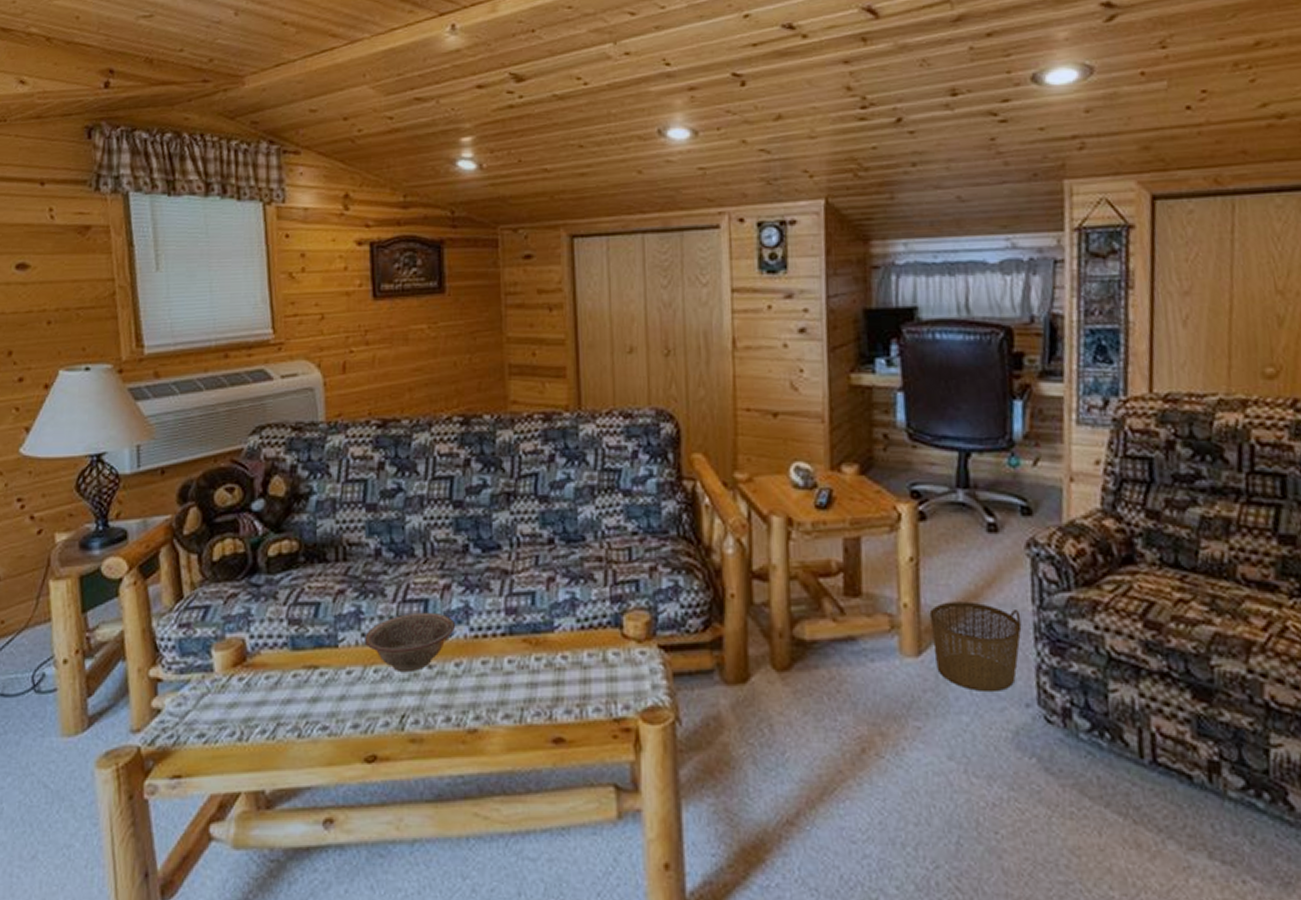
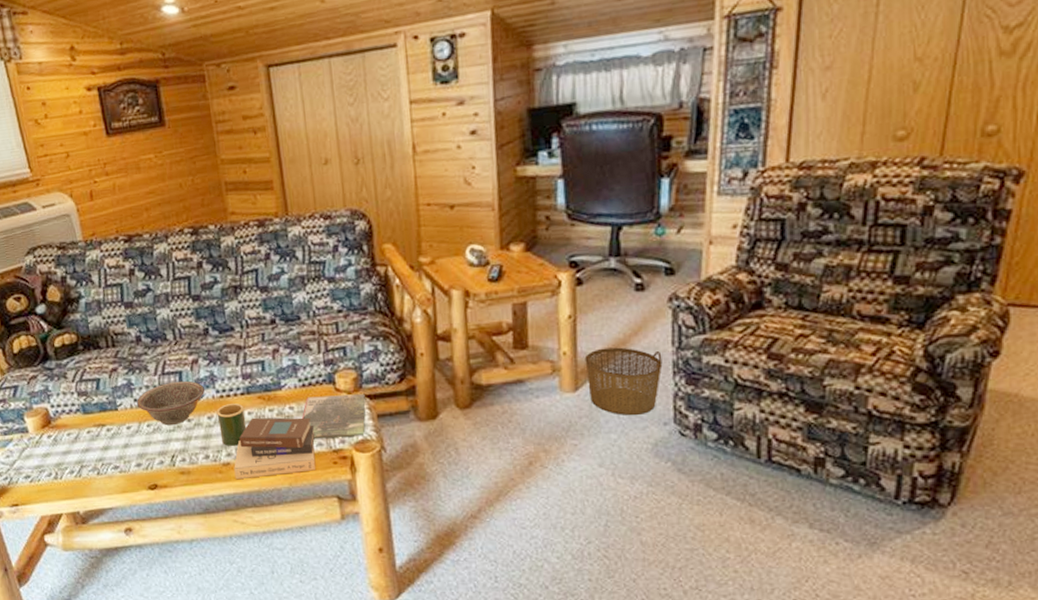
mug: none [467,647,504,706] -> present [216,403,247,446]
books: none [482,668,592,753] -> present [234,417,316,479]
magazine: none [577,643,659,701] -> present [302,394,366,438]

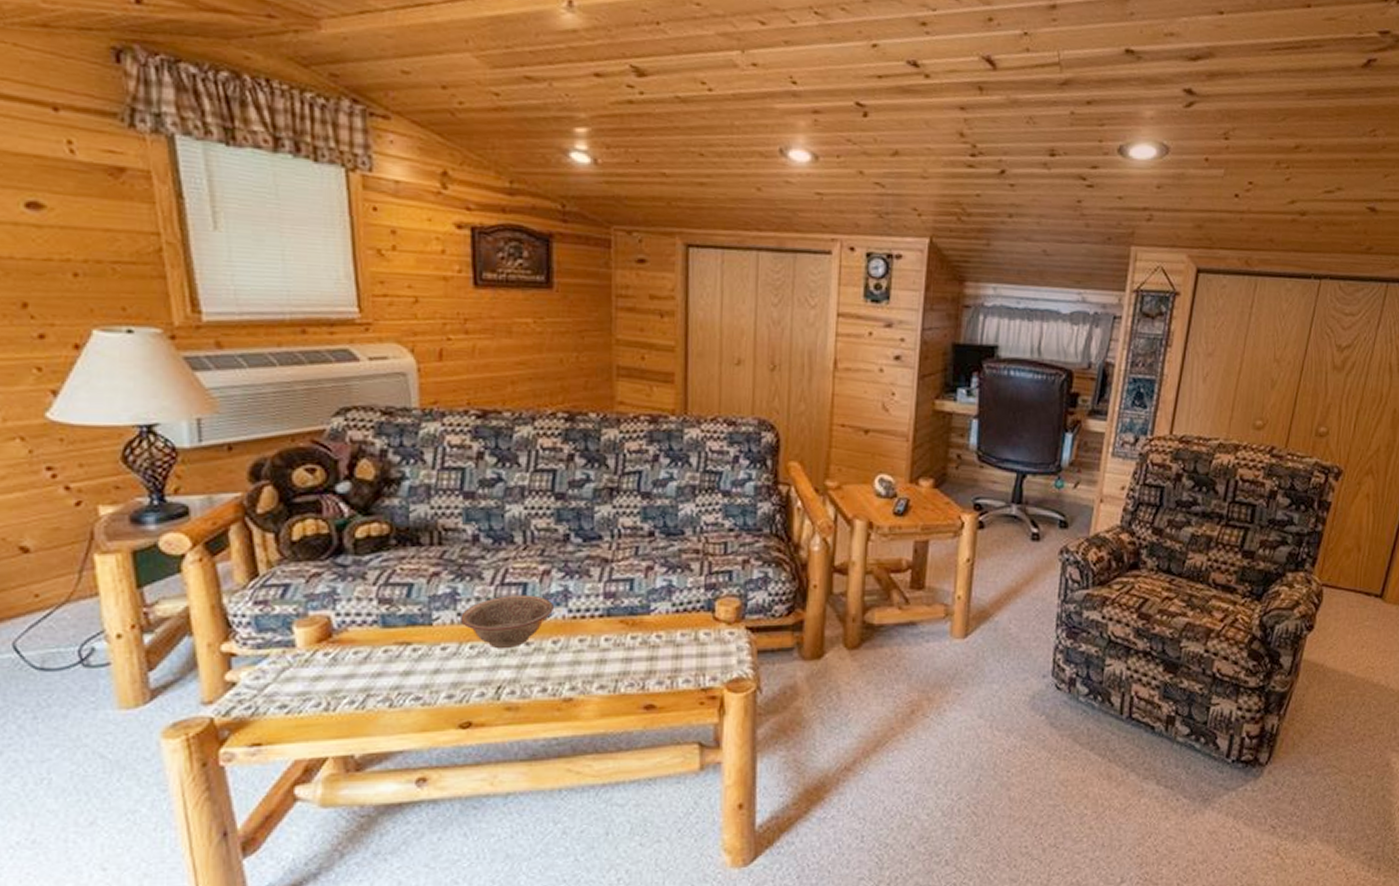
mug: present [216,403,247,446] -> none [565,627,601,678]
books: present [234,417,316,479] -> none [576,645,684,718]
magazine: present [302,394,366,438] -> none [670,625,747,674]
basket: present [584,347,663,416] -> none [977,595,1048,667]

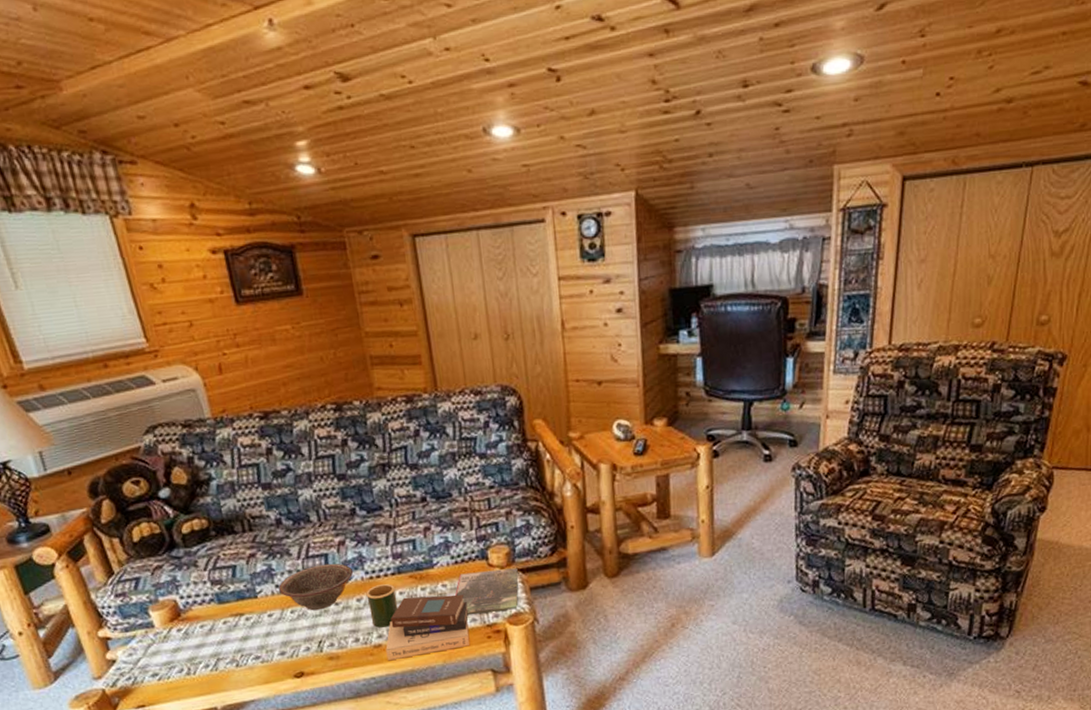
mug: none [565,627,601,678] -> present [366,584,398,628]
books: none [576,645,684,718] -> present [385,594,470,660]
magazine: none [670,625,747,674] -> present [455,568,519,614]

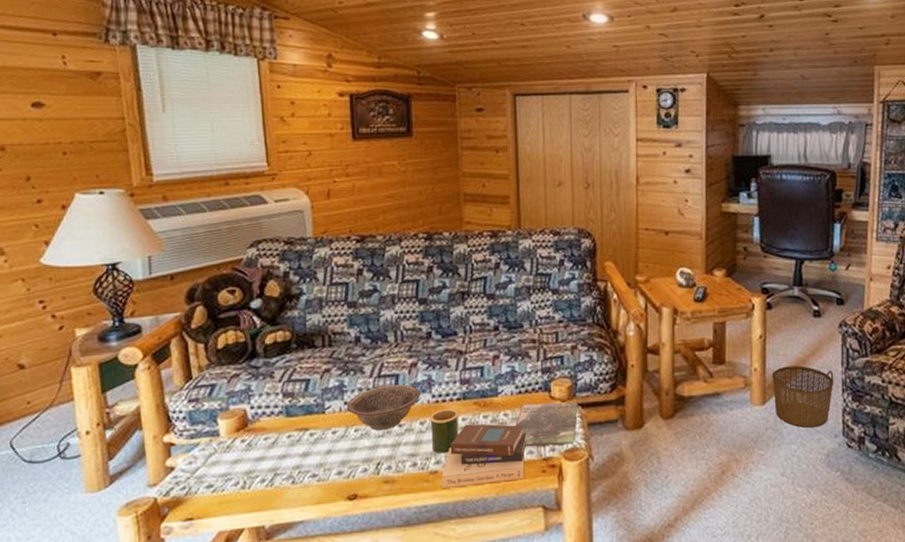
basket: none [720,513,787,576] -> present [772,366,834,429]

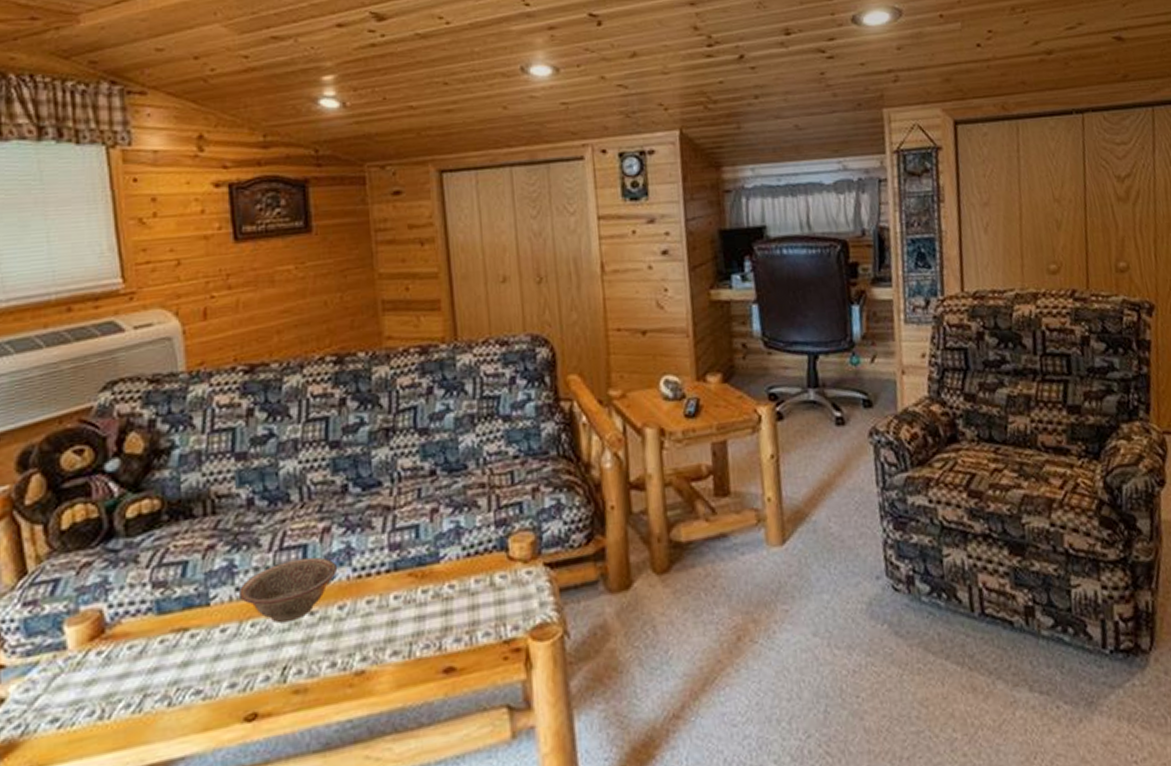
mug: present [430,409,459,453] -> none [351,584,391,647]
books: present [441,424,527,488] -> none [370,598,481,694]
magazine: present [516,402,578,446] -> none [465,561,546,626]
basket: present [772,366,834,429] -> none [790,489,870,571]

